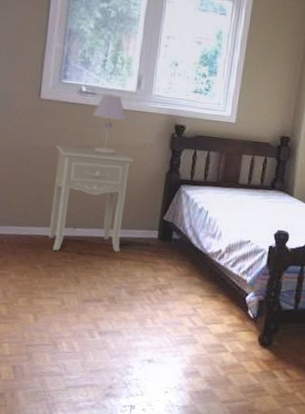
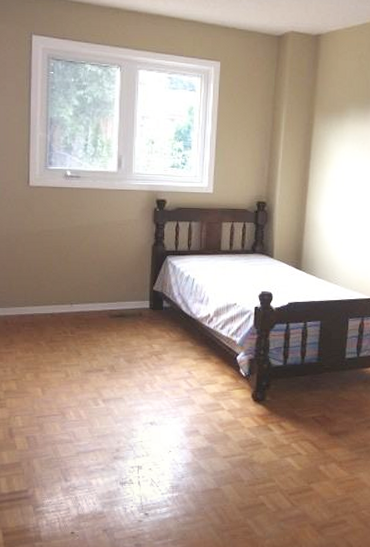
nightstand: present [49,145,134,253] -> none [48,228,121,327]
table lamp: present [93,94,127,154] -> none [79,176,111,232]

